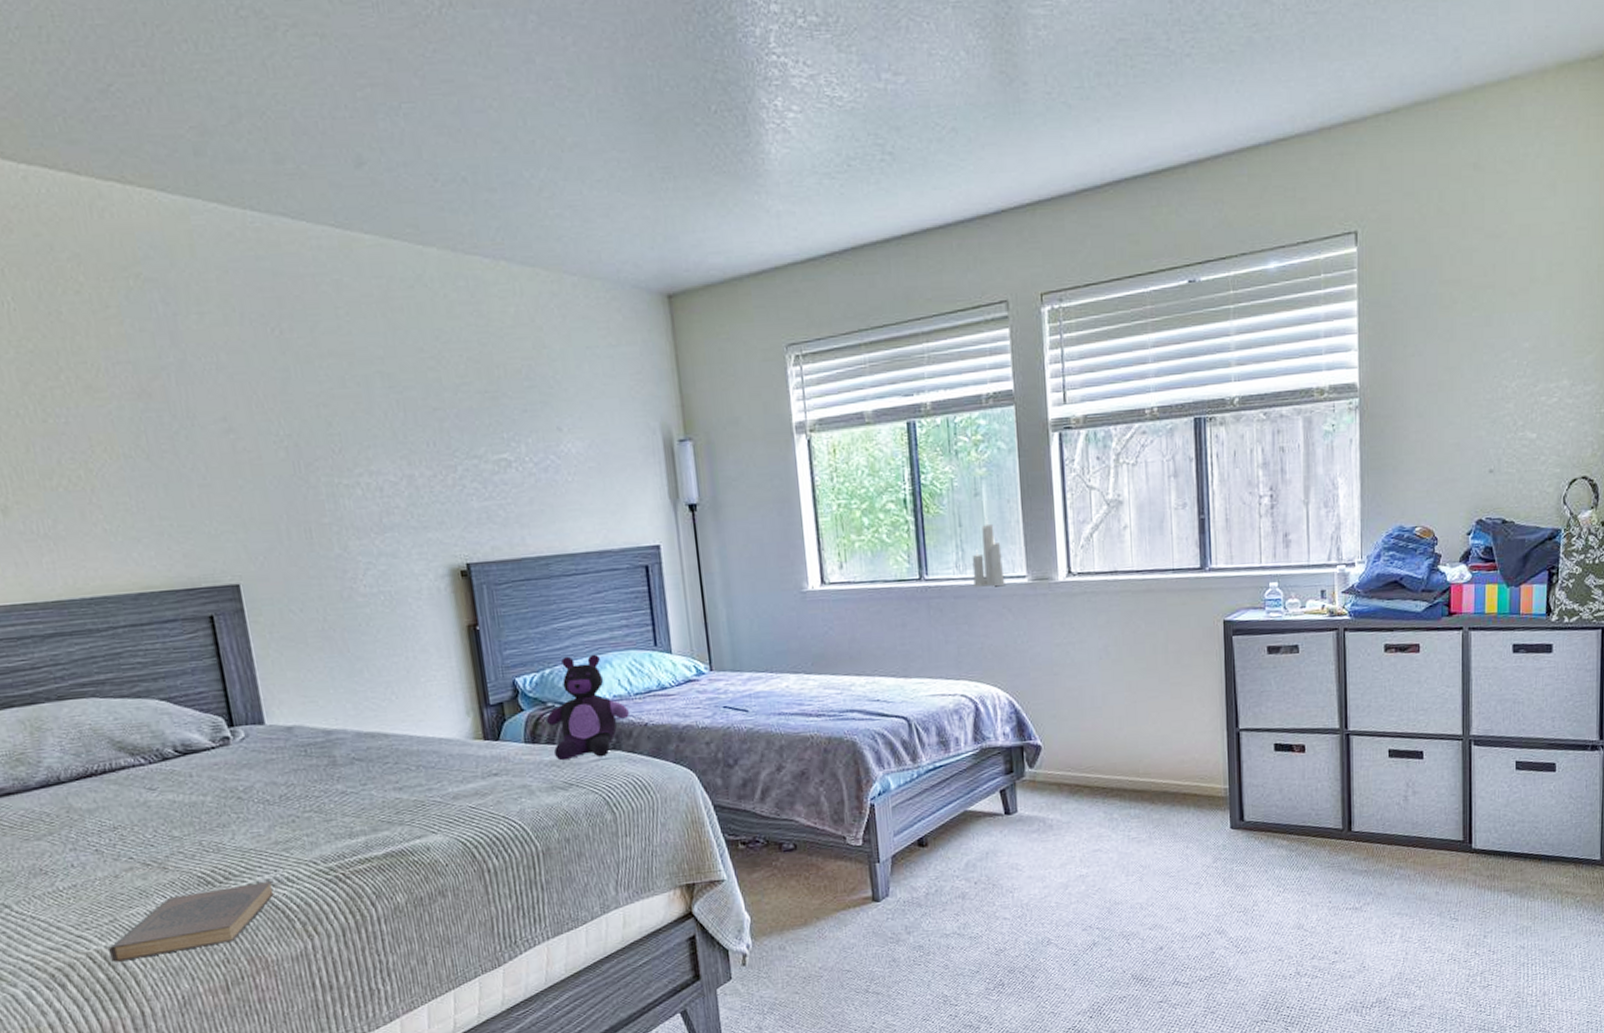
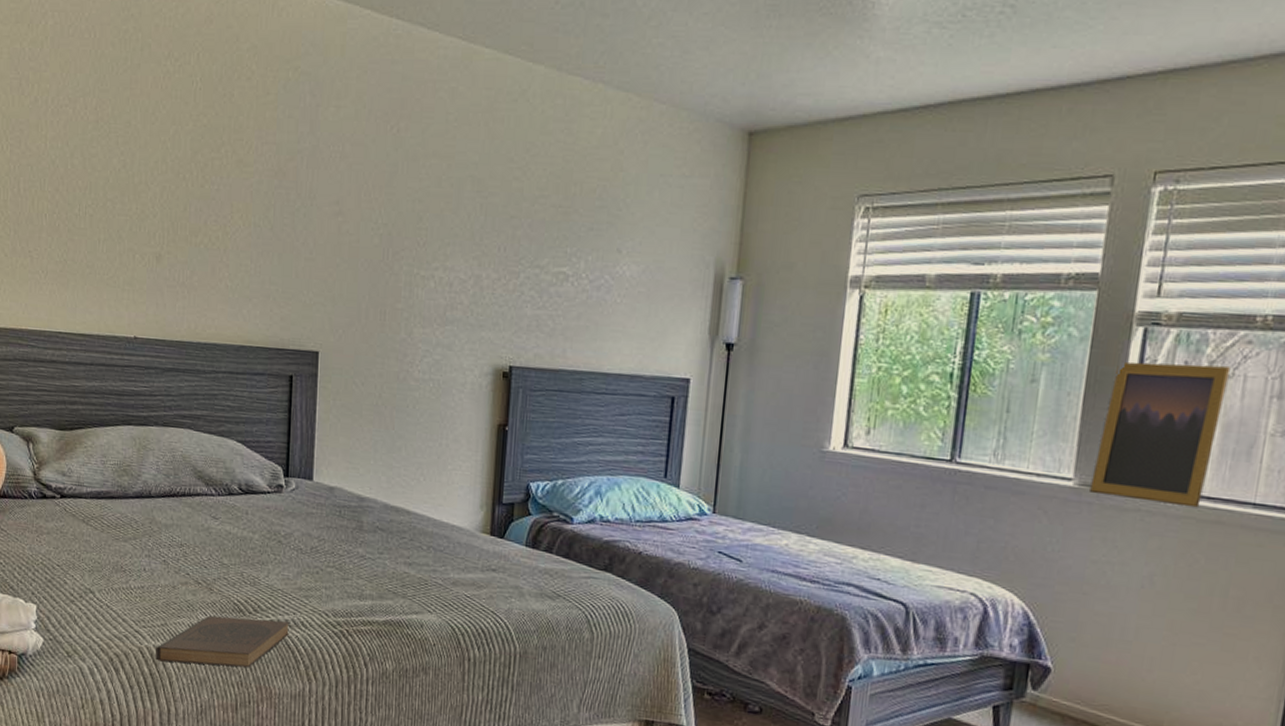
stuffed animal: present [546,654,629,761] -> none [549,471,627,576]
candle: present [972,516,1005,588] -> none [1008,406,1050,486]
picture frame: none [1042,456,1134,586] -> present [1090,362,1231,508]

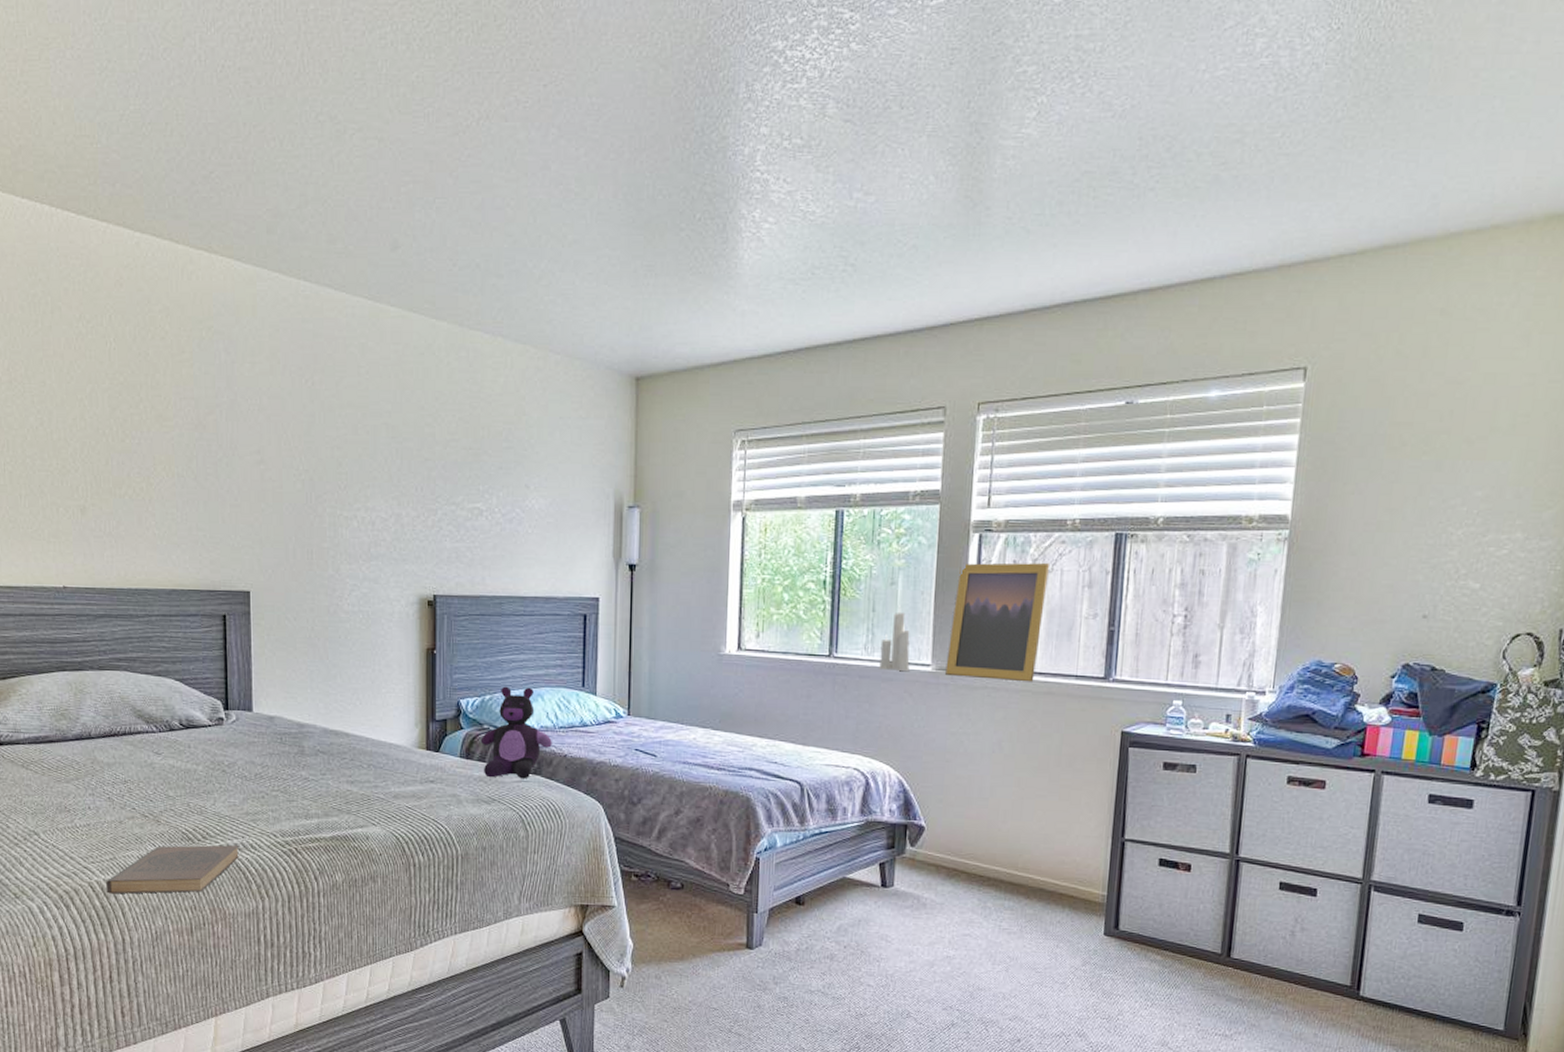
stuffed animal: none [549,471,627,576] -> present [480,686,552,779]
candle: none [1008,406,1050,486] -> present [878,604,910,672]

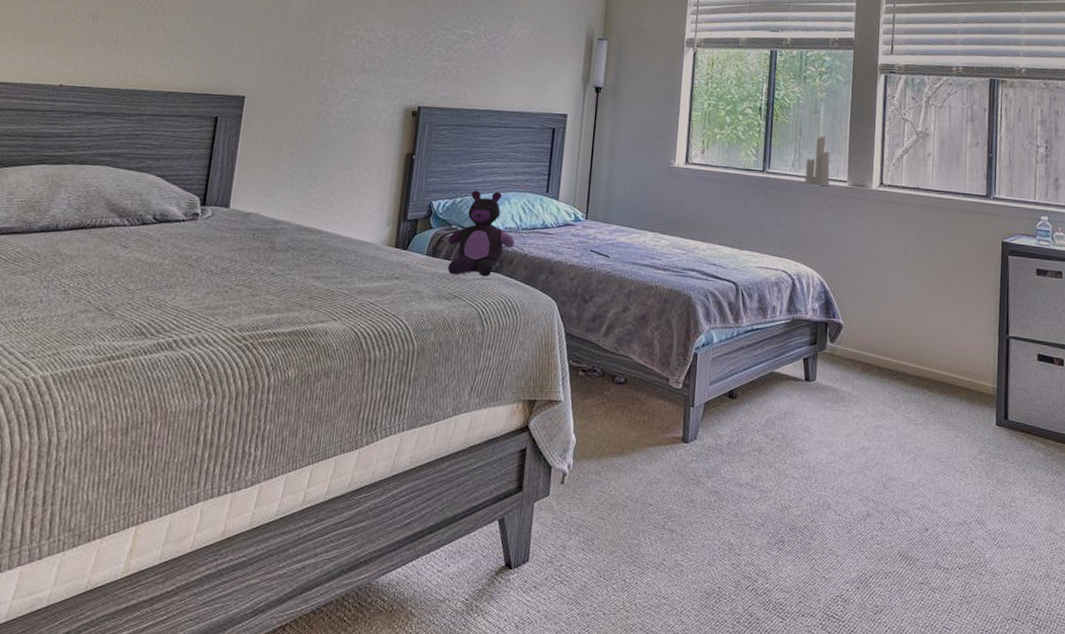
book: present [106,845,239,894] -> none [42,340,193,392]
picture frame: present [945,562,1050,682] -> none [859,98,941,198]

